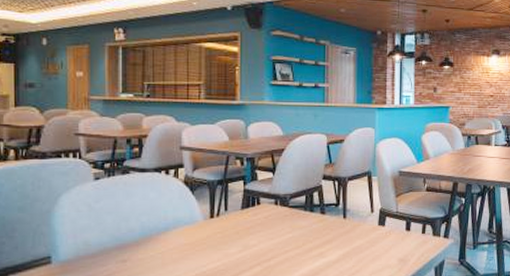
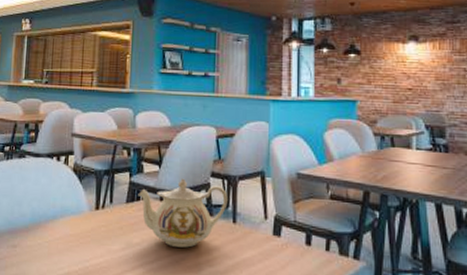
teapot: none [253,183,339,244] -> present [138,178,228,248]

